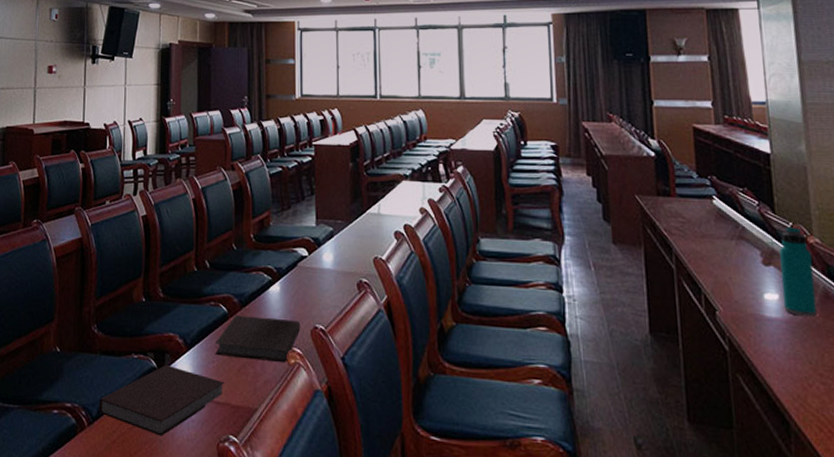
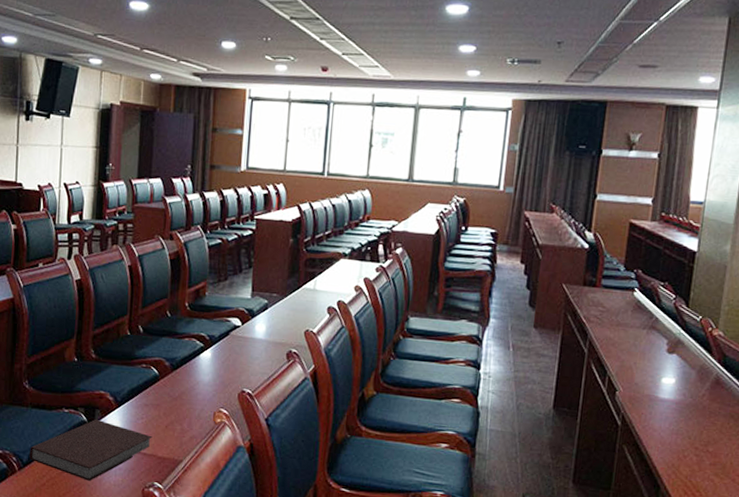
notebook: present [214,315,300,362] -> none [143,377,228,421]
water bottle: present [779,227,817,317] -> none [677,320,712,400]

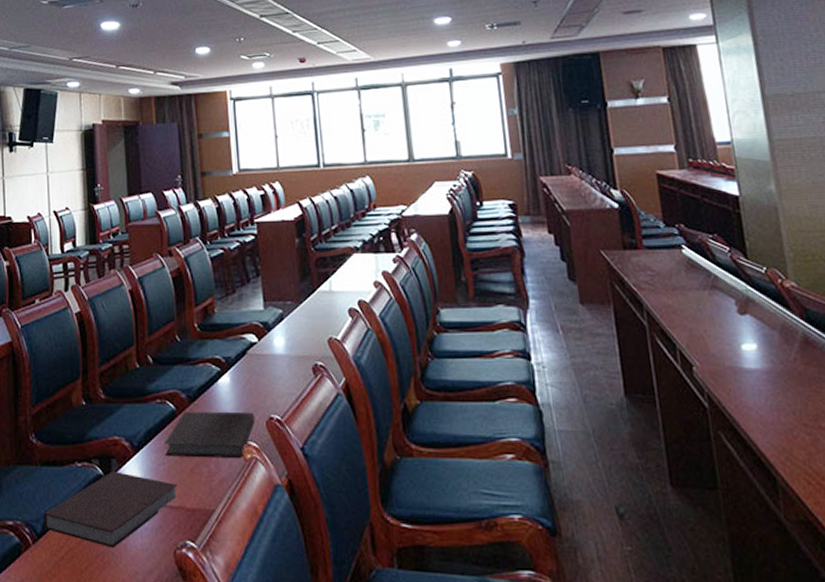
notebook: none [143,377,228,421] -> present [163,411,254,458]

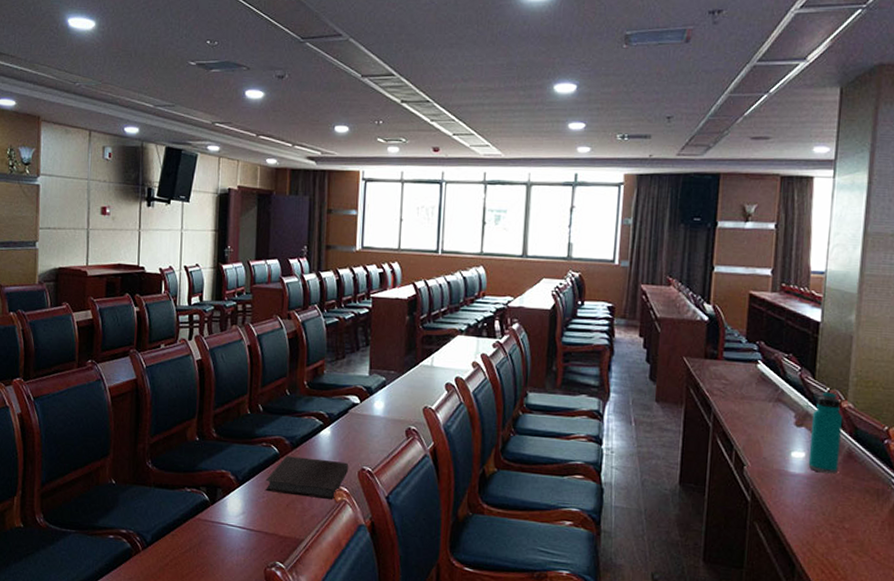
notebook: present [43,472,178,548] -> none [153,499,274,561]
water bottle: none [755,272,798,365] -> present [808,392,842,474]

